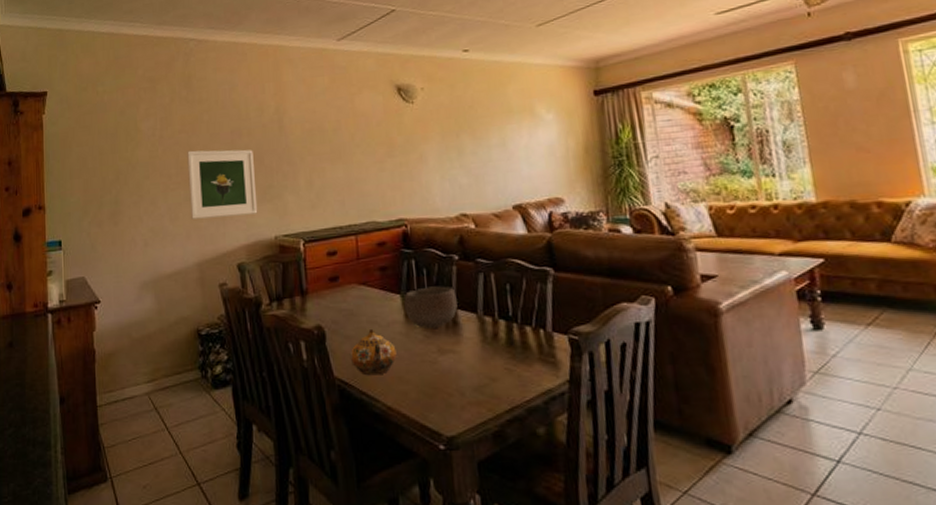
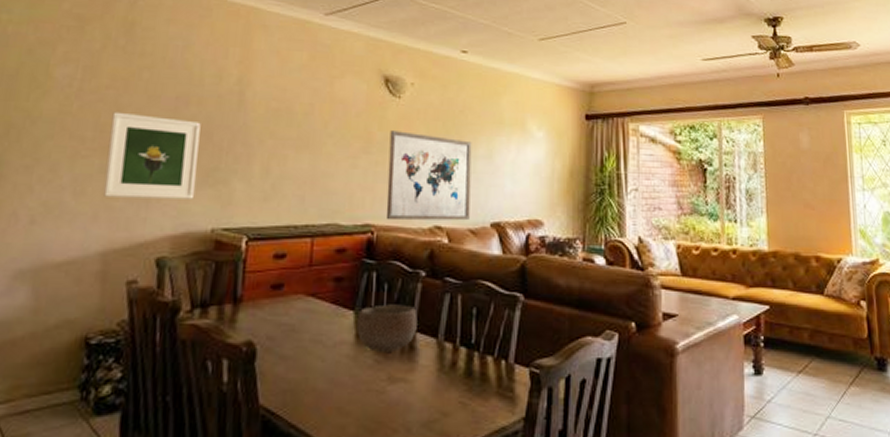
teapot: present [351,328,397,376] -> none [283,348,340,405]
wall art: none [409,132,492,214] -> present [385,130,472,221]

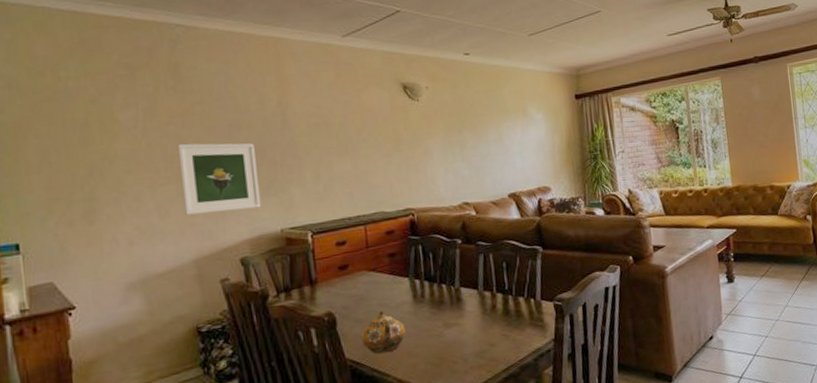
teapot: none [283,348,340,405] -> present [362,310,406,354]
bowl: present [357,304,418,352] -> none [412,267,461,307]
wall art: present [385,130,472,221] -> none [414,128,490,203]

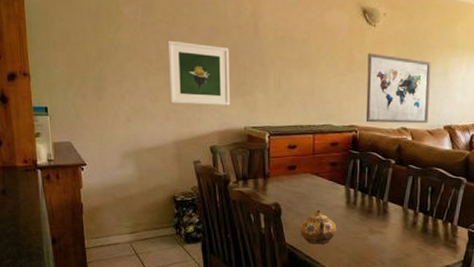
wall art: none [414,128,490,203] -> present [365,53,431,124]

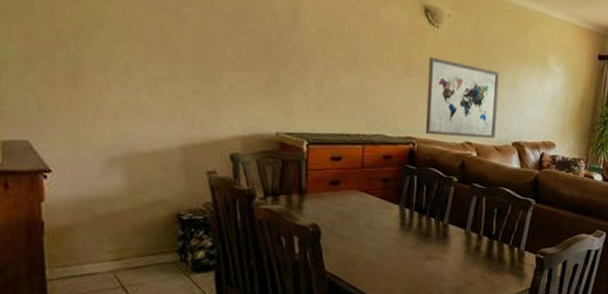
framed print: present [167,40,231,106] -> none [175,21,259,106]
teapot: present [300,209,337,245] -> none [344,232,388,273]

